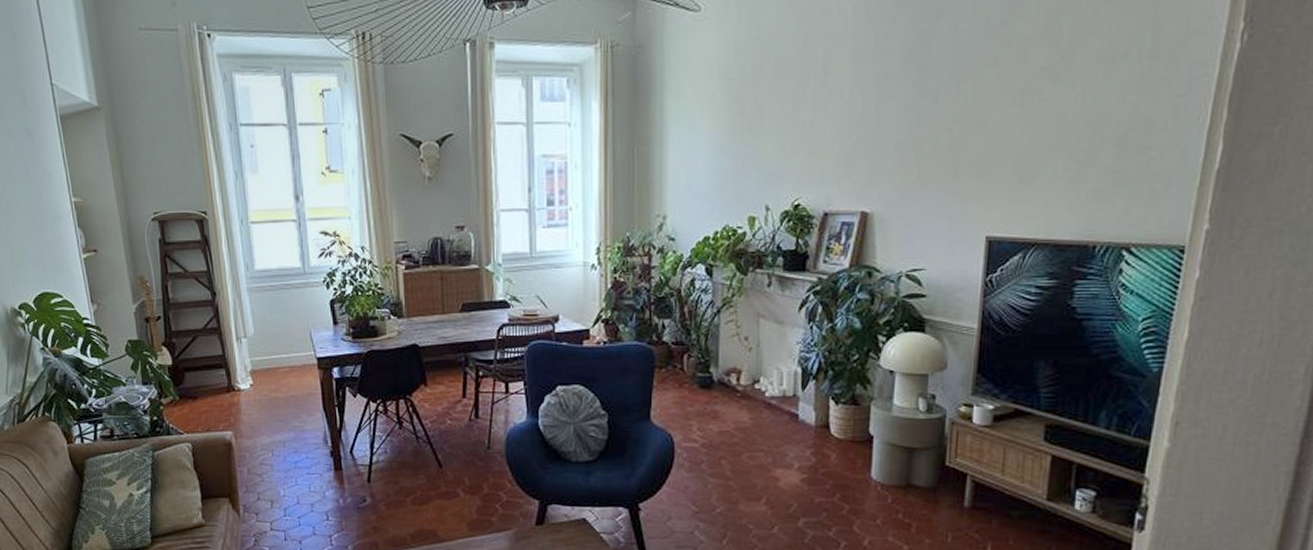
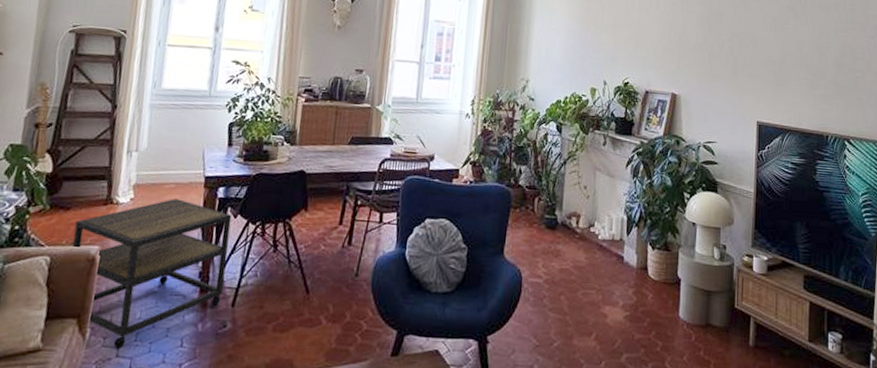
side table: none [206,382,357,523] -> present [72,198,232,348]

